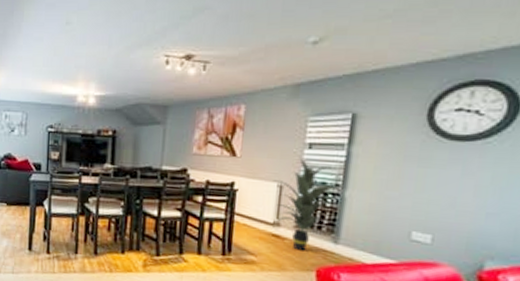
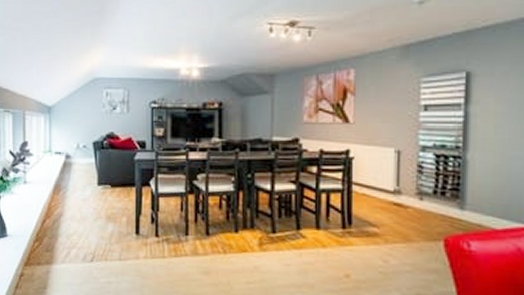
indoor plant: present [274,159,336,251] -> none [391,122,457,220]

